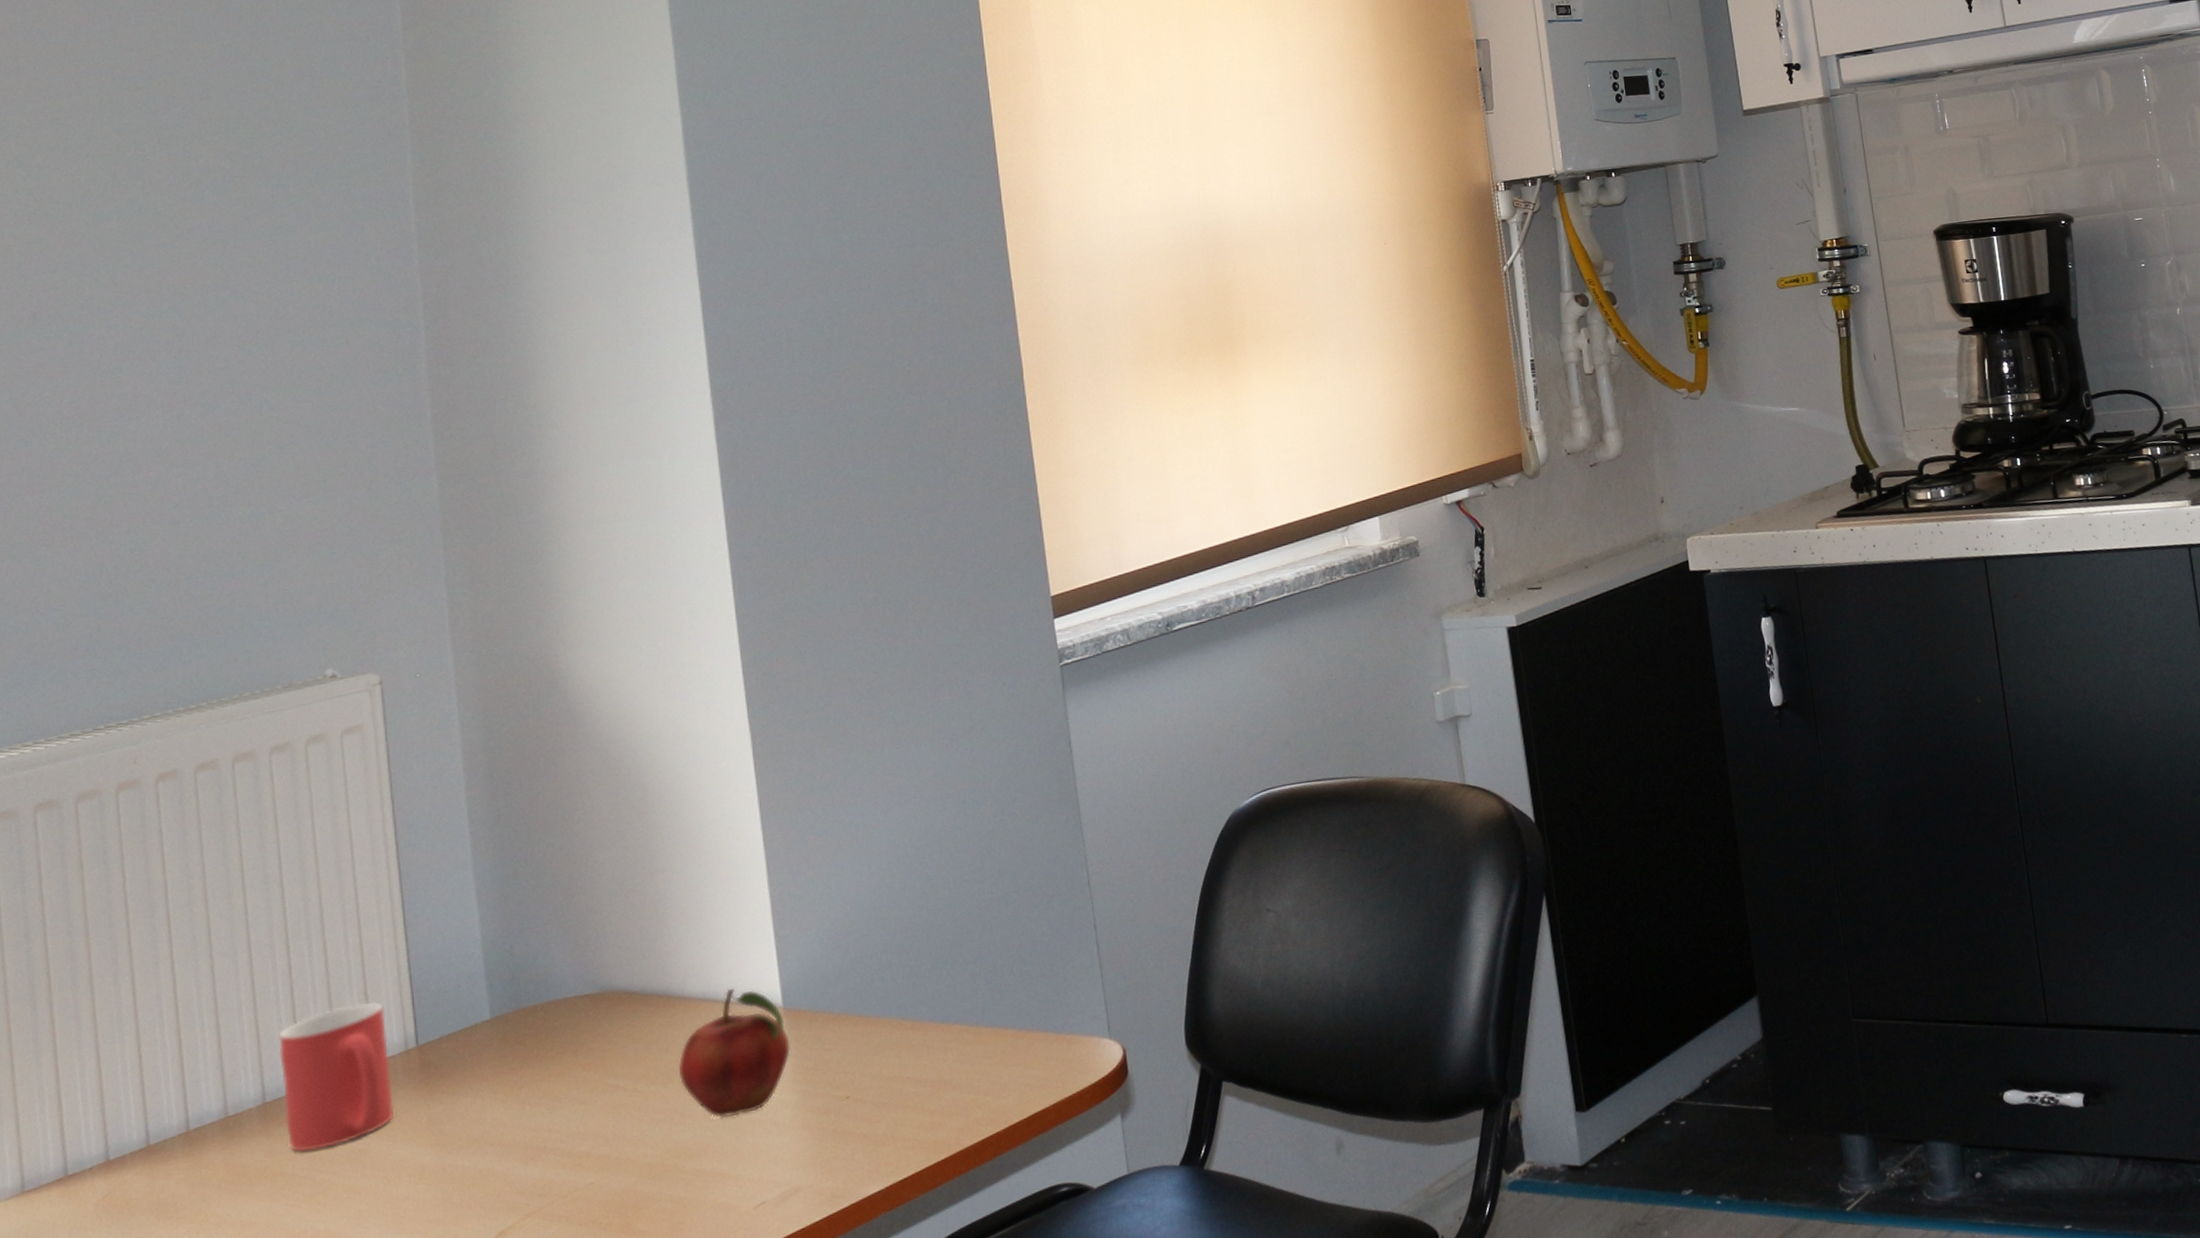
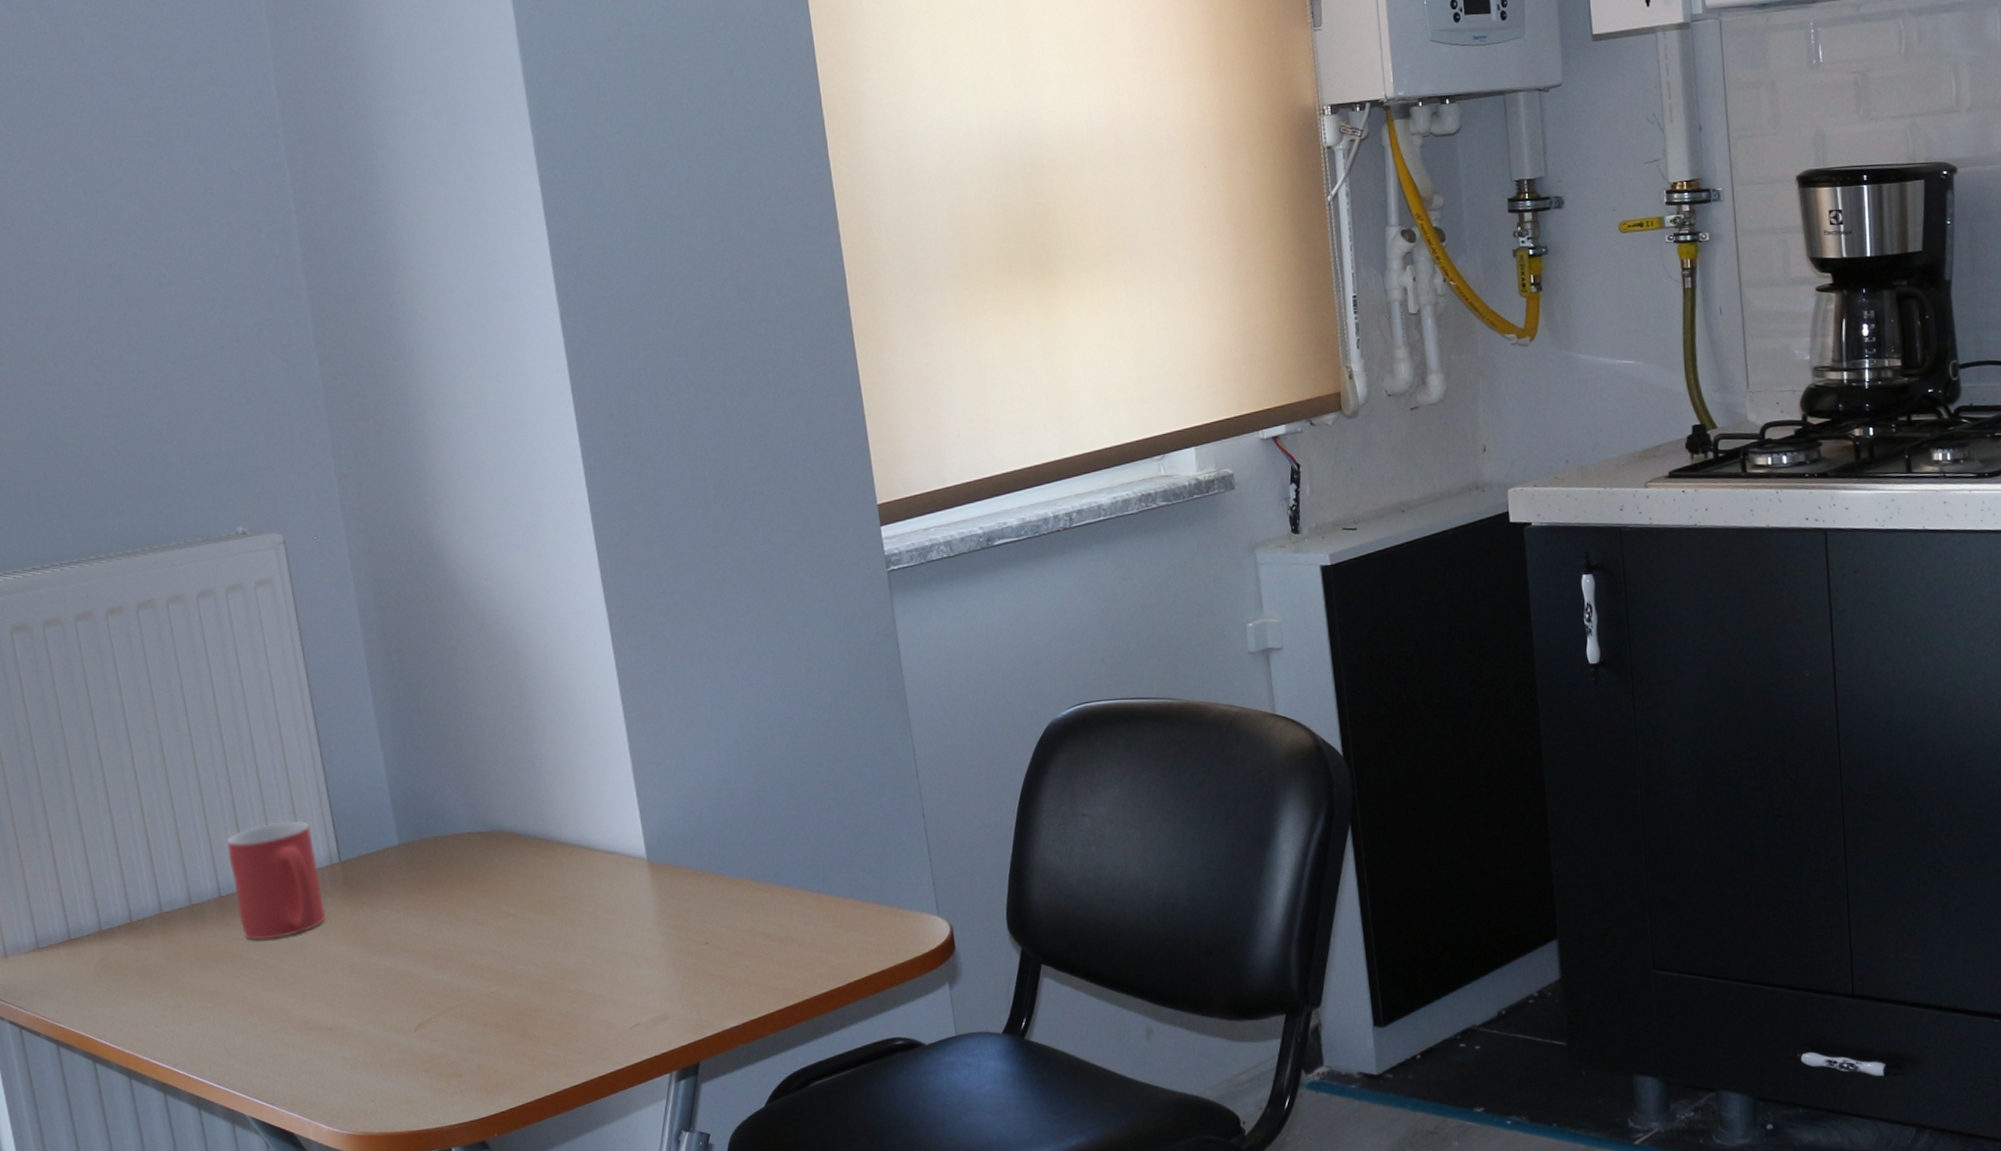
fruit: present [678,988,791,1119] -> none [559,838,656,950]

